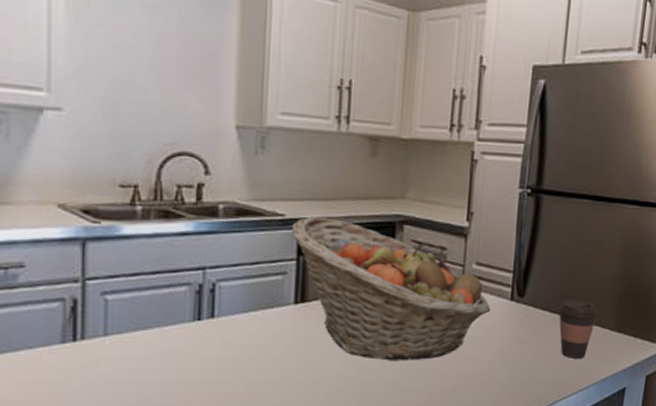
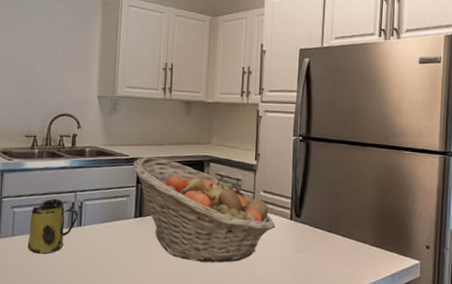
mug: none [130,278,209,360] -> present [27,198,79,254]
coffee cup: present [556,299,599,358] -> none [326,220,361,267]

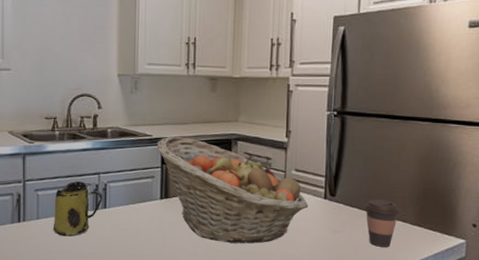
coffee cup: none [326,220,361,267] -> present [363,198,401,247]

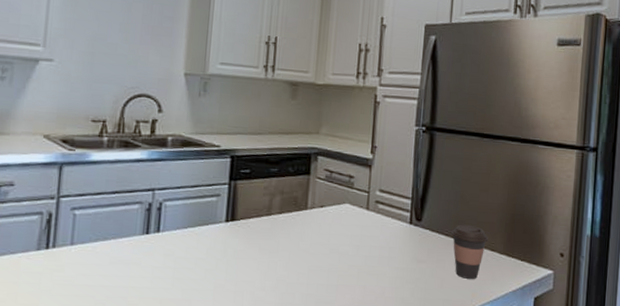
mug: present [53,181,103,237] -> none [90,198,157,267]
fruit basket: present [156,136,309,244] -> none [225,148,393,276]

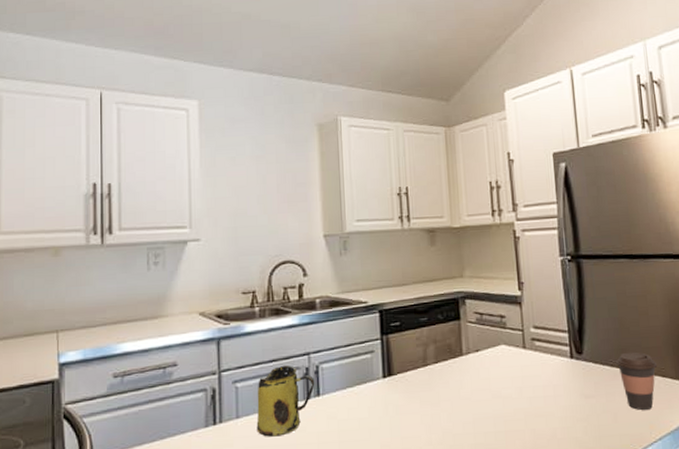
mug: none [90,198,157,267] -> present [256,365,315,437]

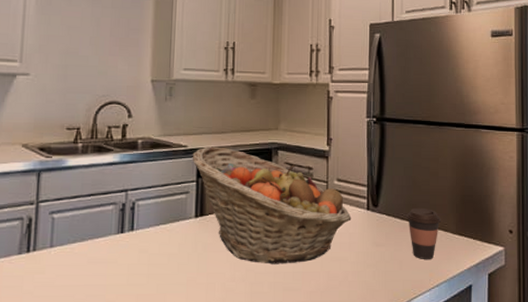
mug: present [256,365,315,437] -> none [69,199,130,267]
fruit basket: none [373,300,554,425] -> present [192,146,352,264]

